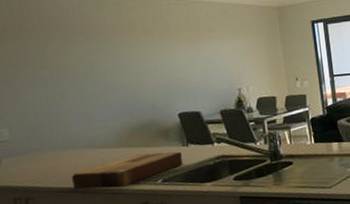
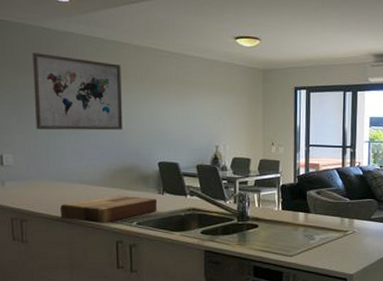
wall art: none [20,15,135,98] -> present [33,53,123,131]

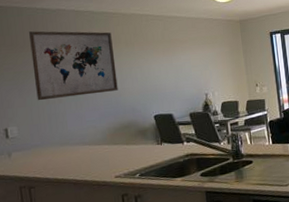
cutting board: present [59,195,158,223] -> none [65,149,158,181]

